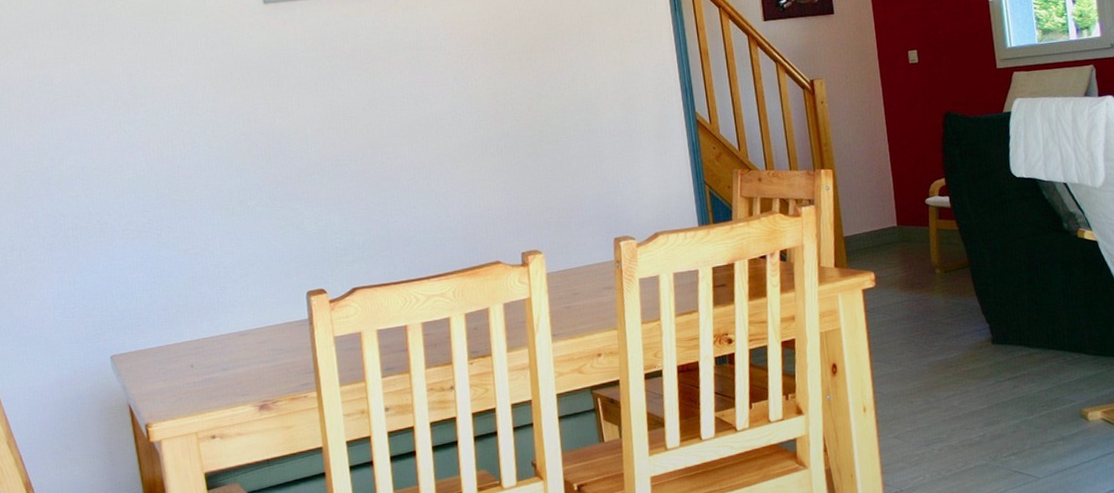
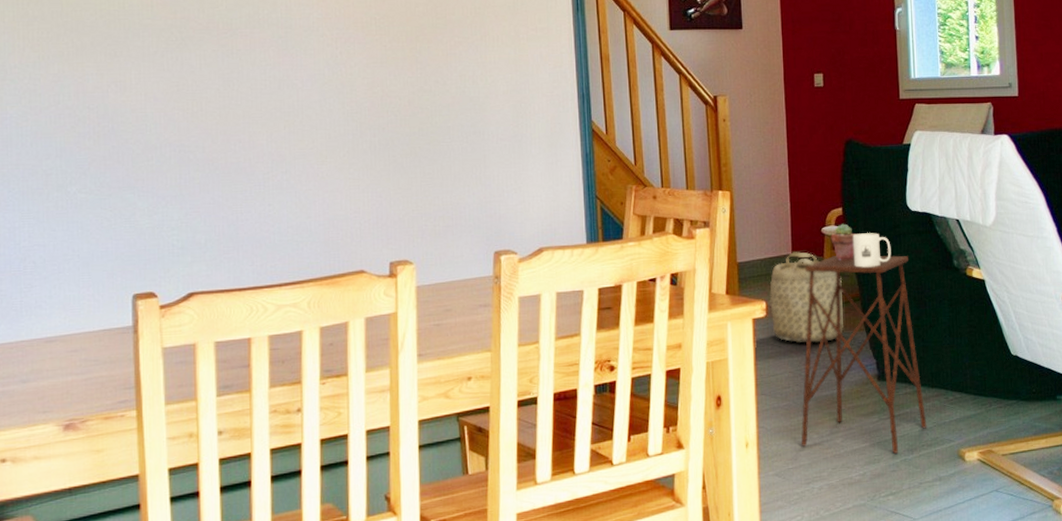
basket: none [877,223,954,311] -> present [770,252,844,343]
side table: none [911,221,1046,415] -> present [800,255,927,454]
potted succulent: none [935,193,961,230] -> present [831,223,857,260]
mug: none [957,201,998,236] -> present [852,233,891,268]

